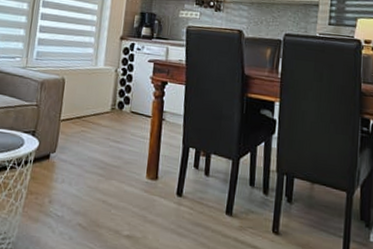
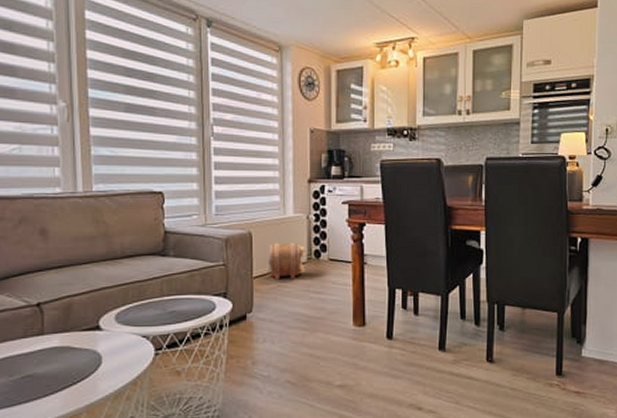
pouch: none [74,91,111,127] -> present [268,243,306,279]

